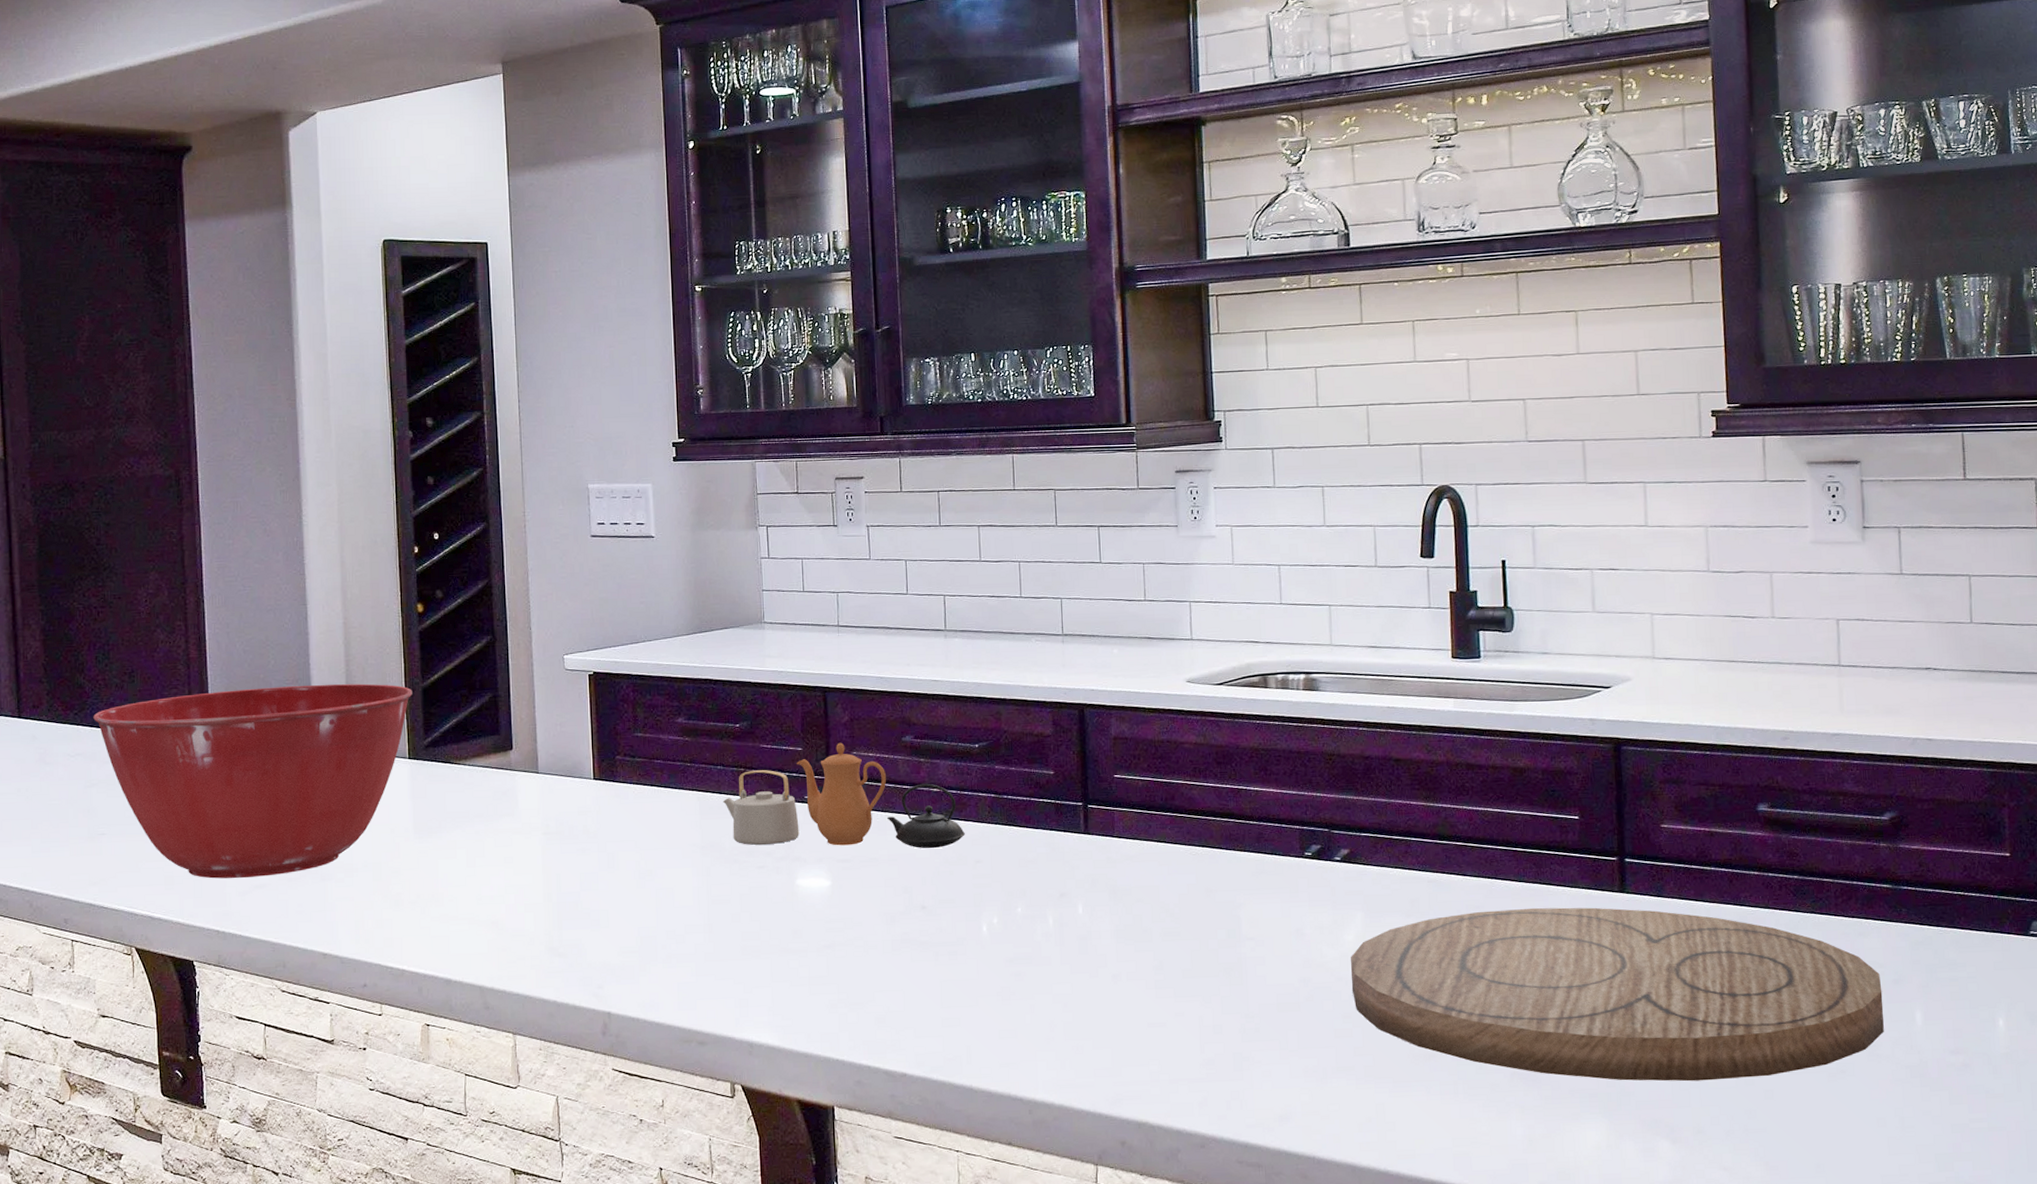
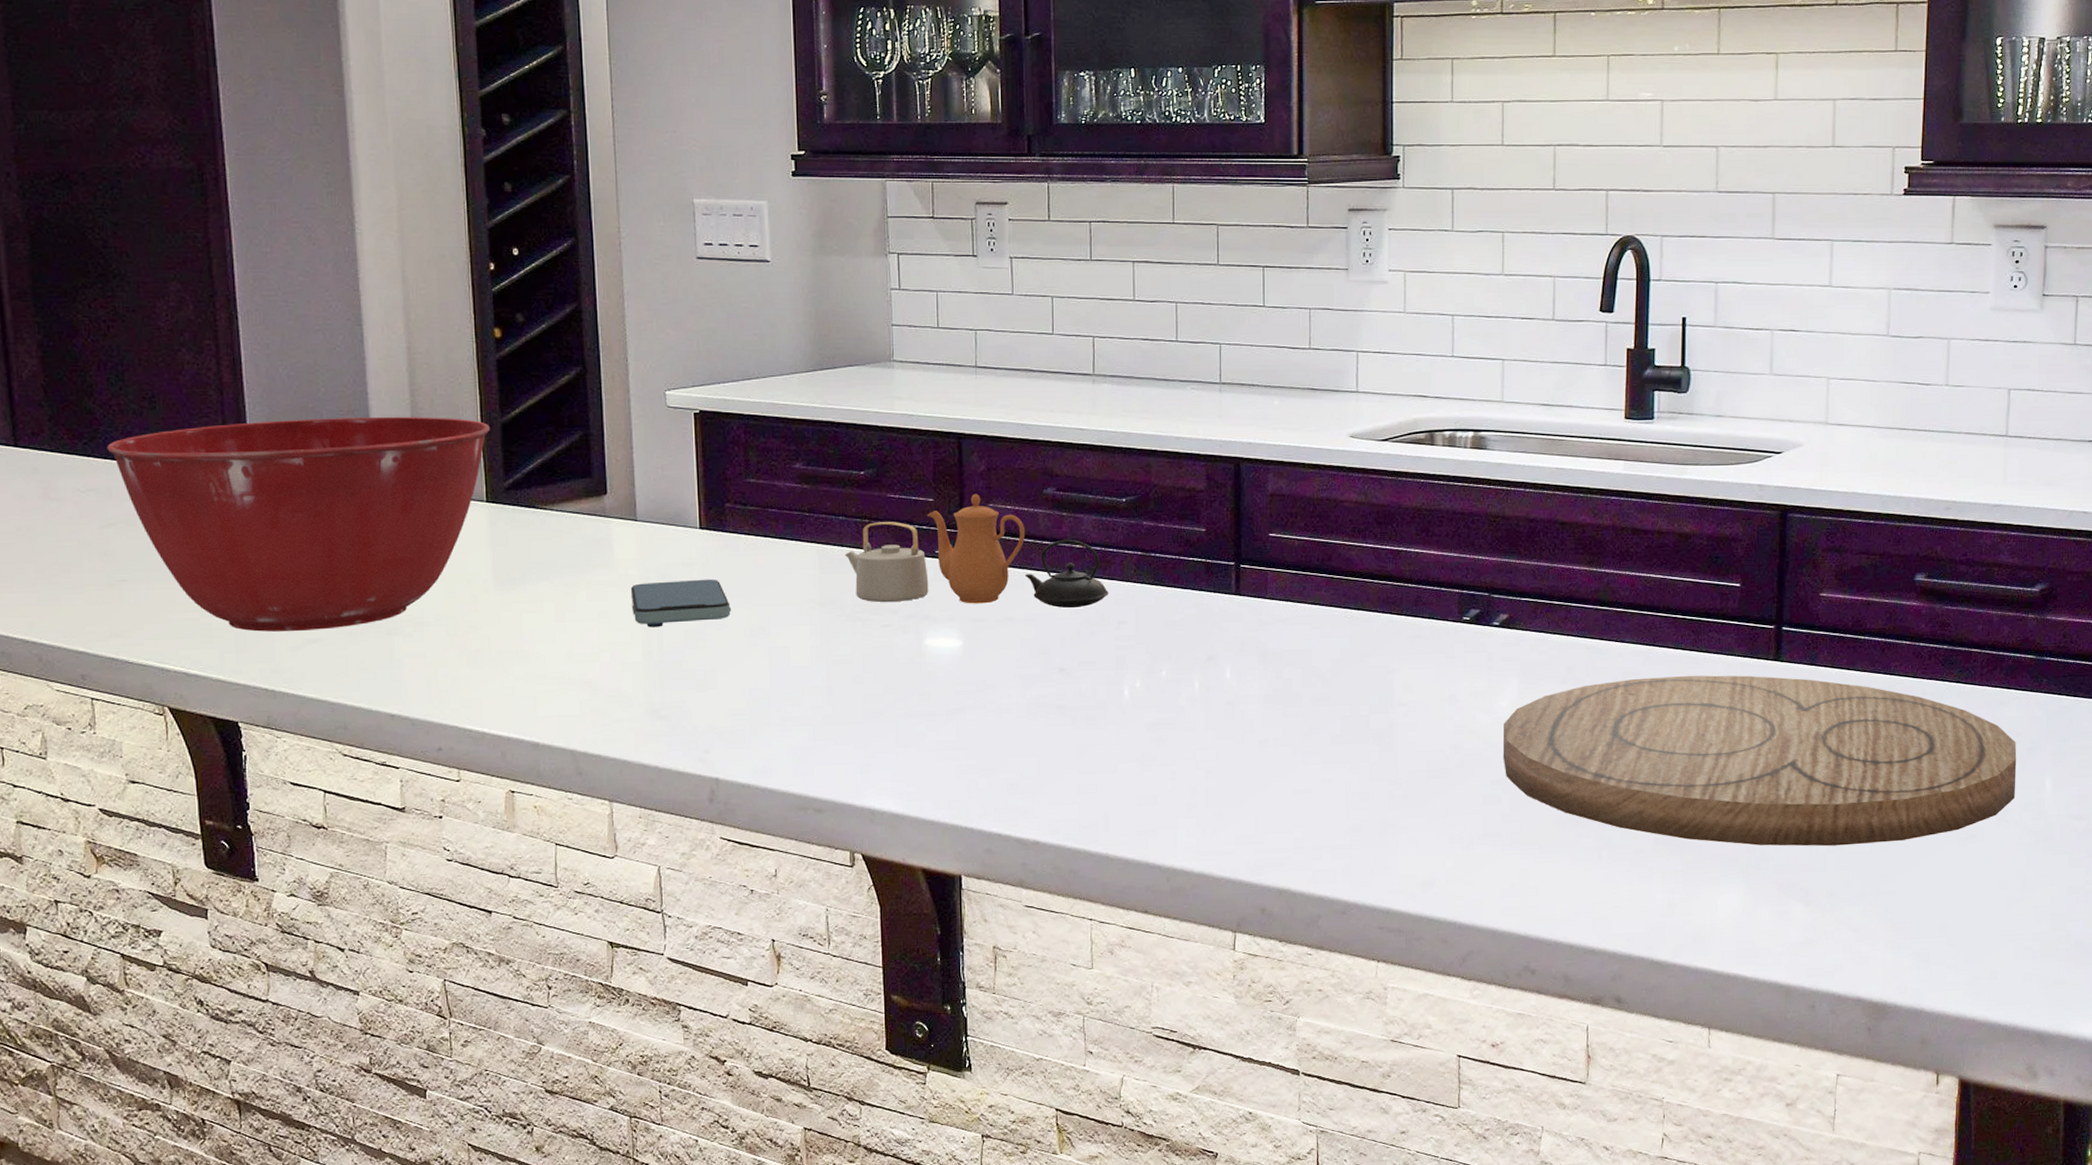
smartphone: none [532,825,621,871] -> present [630,579,731,628]

